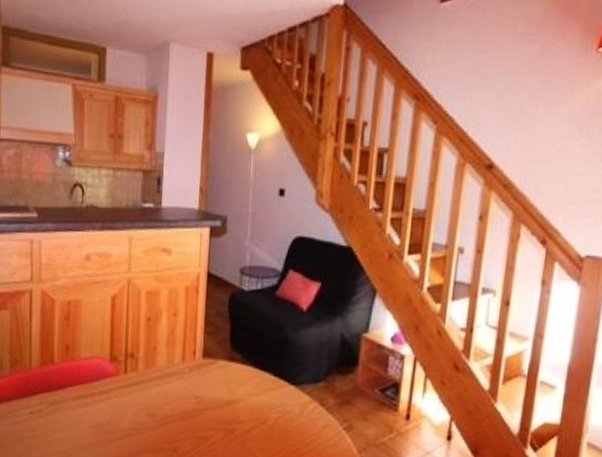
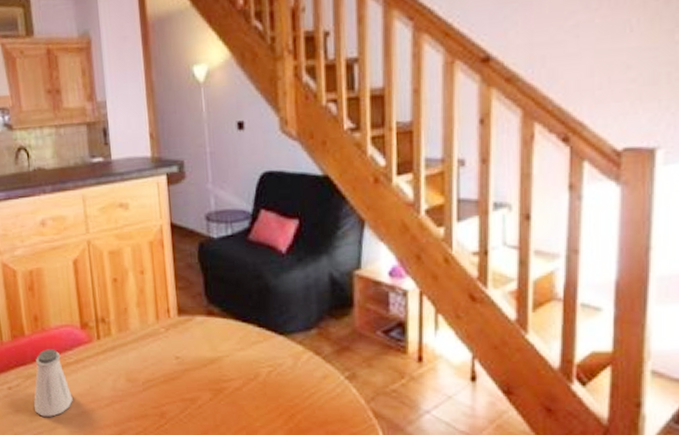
saltshaker: none [52,378,92,444] -> present [33,349,73,417]

